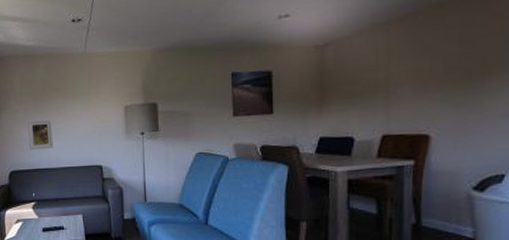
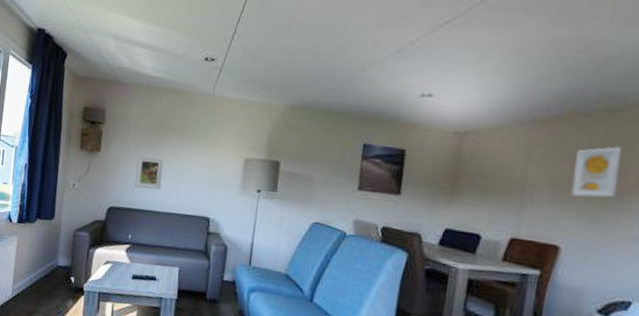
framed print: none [434,31,478,87] -> present [570,146,622,198]

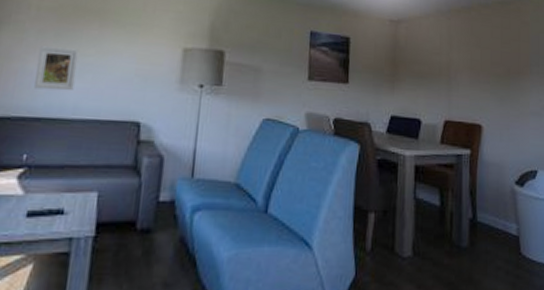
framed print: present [570,146,622,198] -> none [483,34,514,79]

